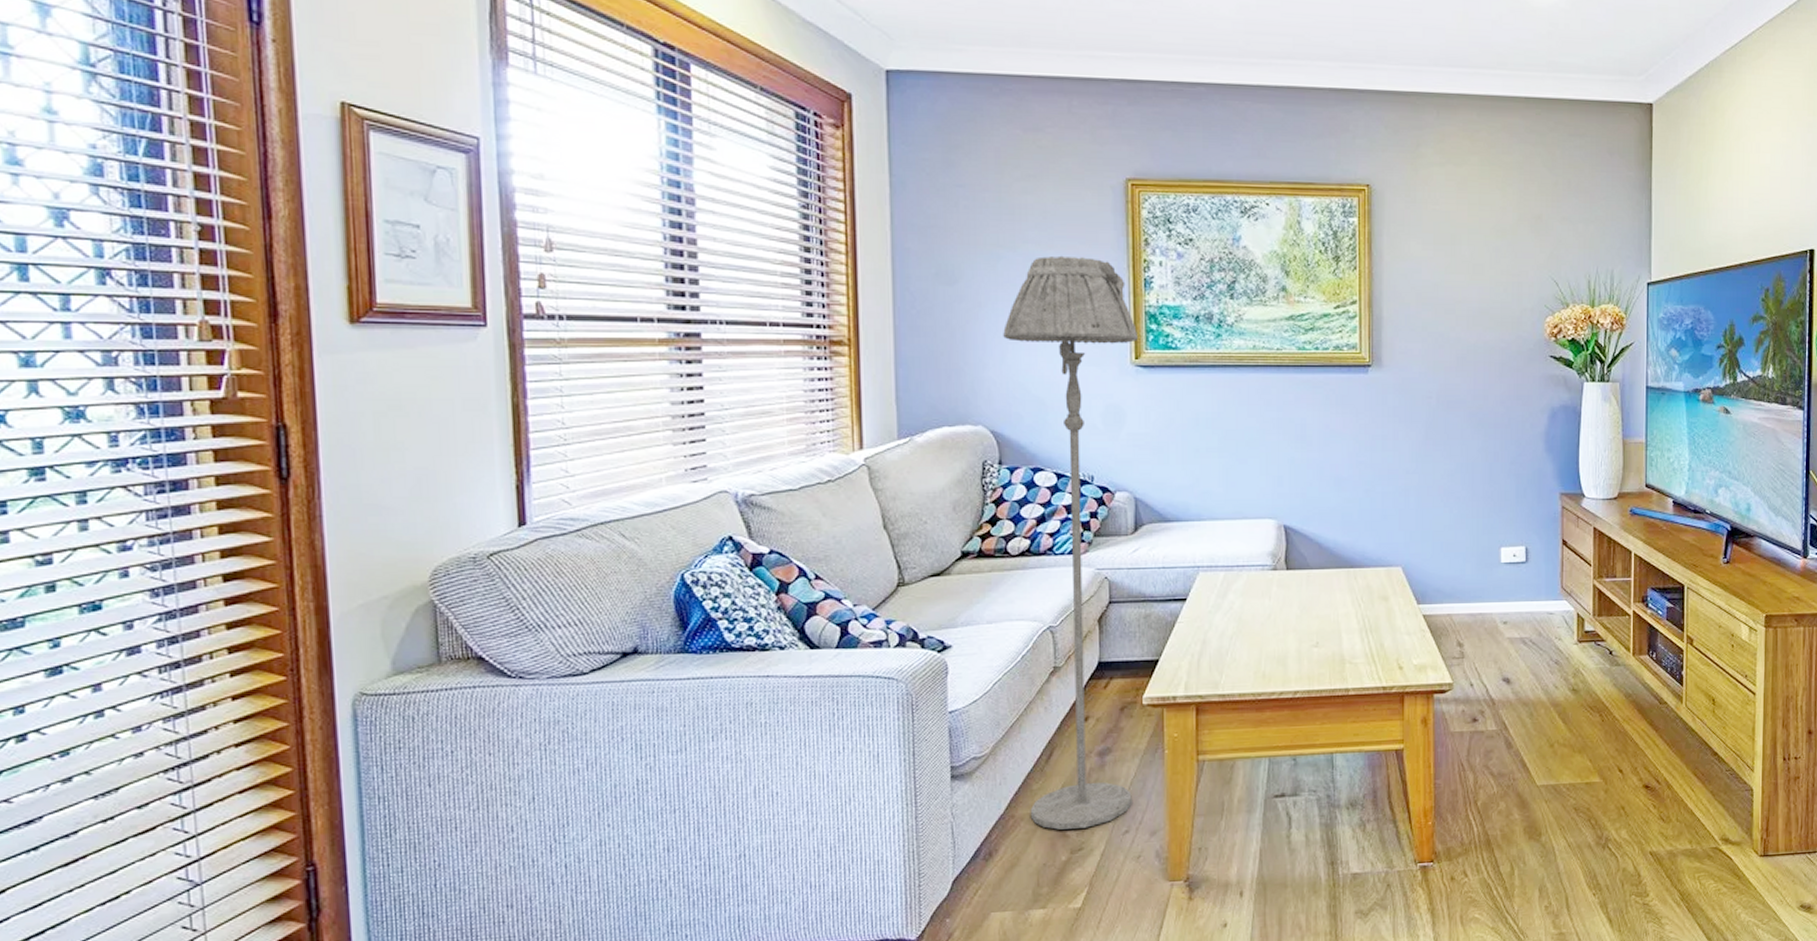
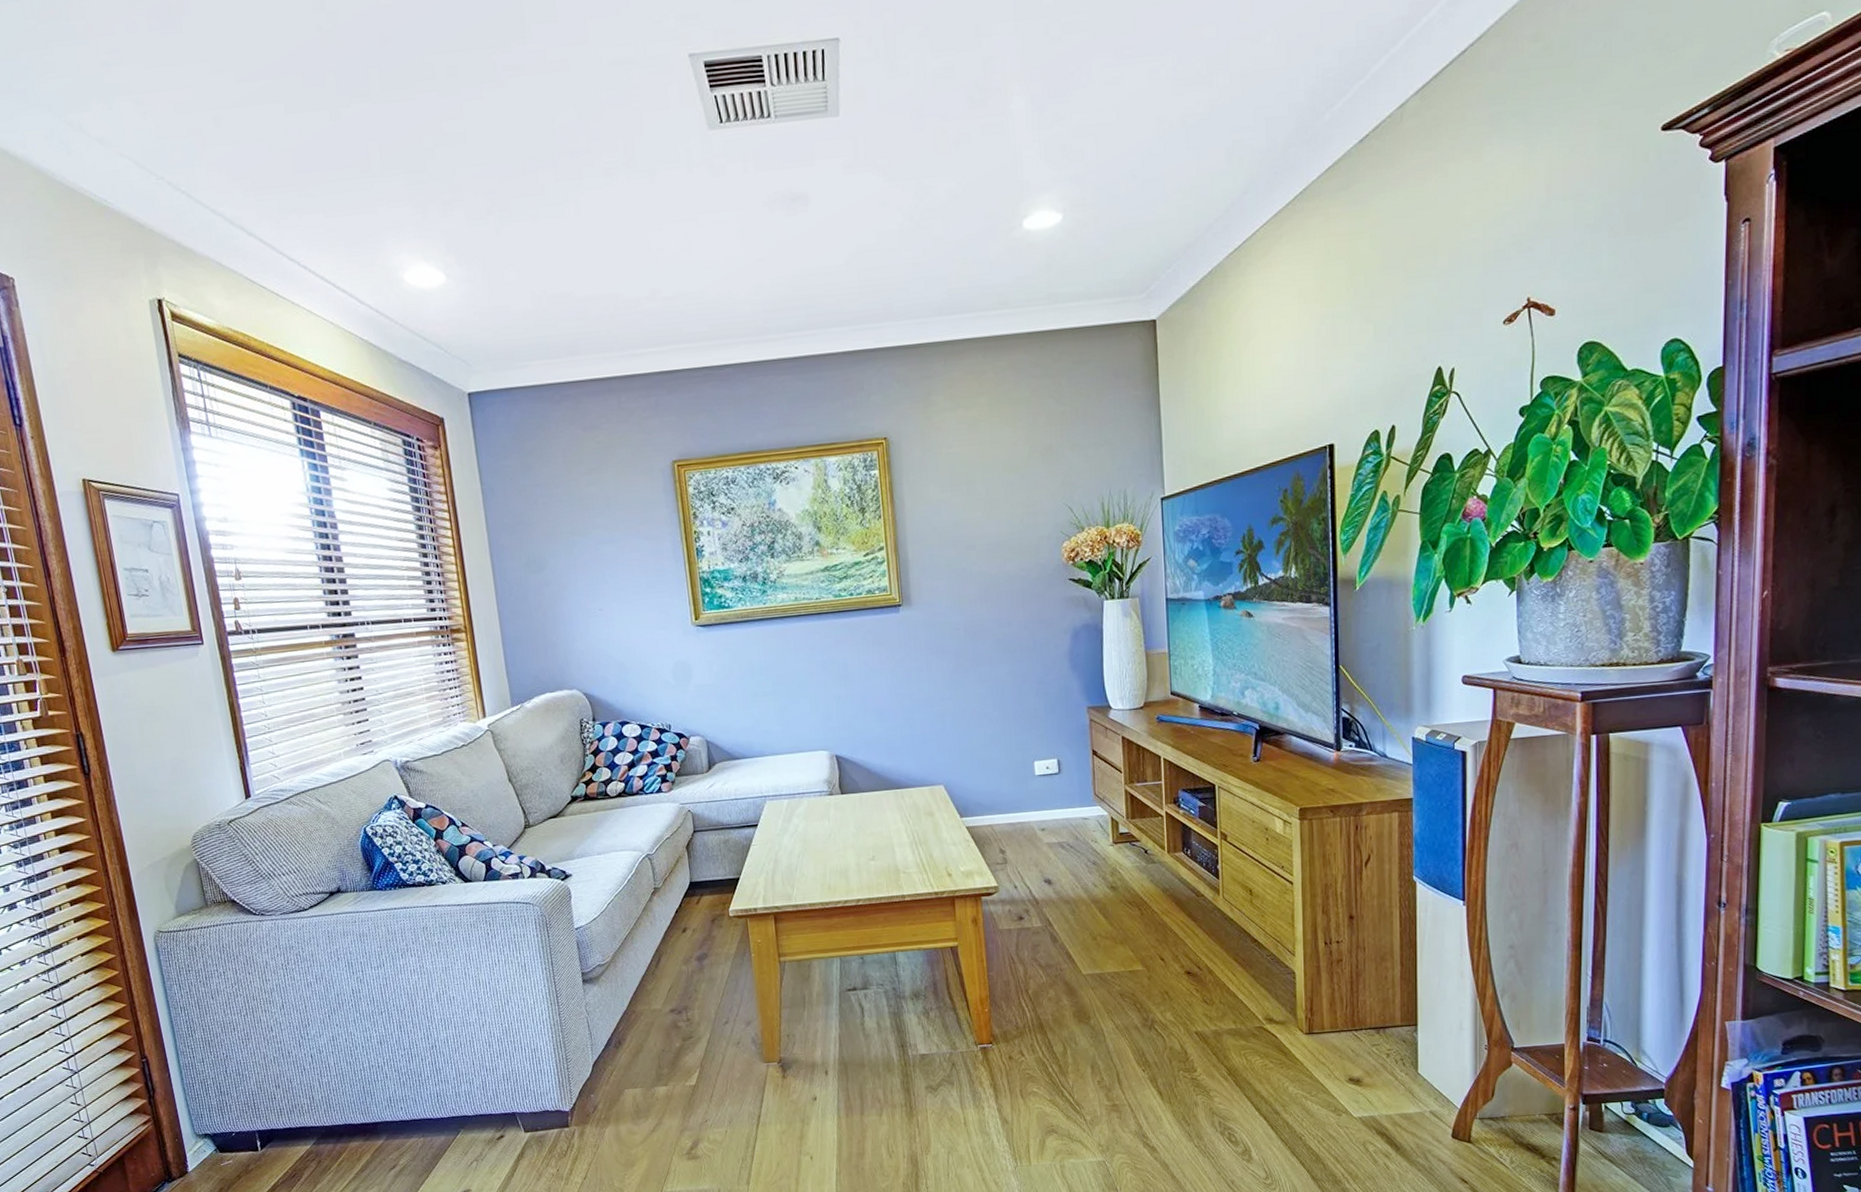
floor lamp: present [1003,255,1139,830] -> none [584,535,729,1022]

